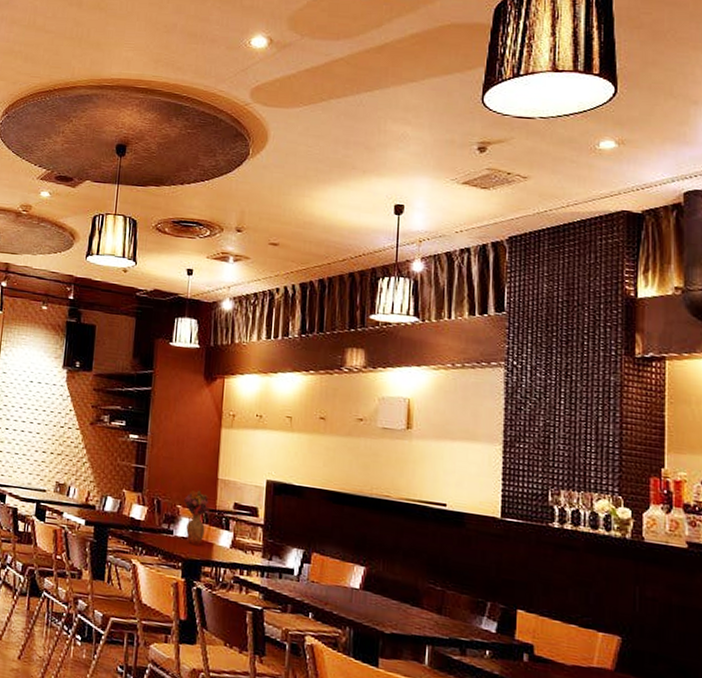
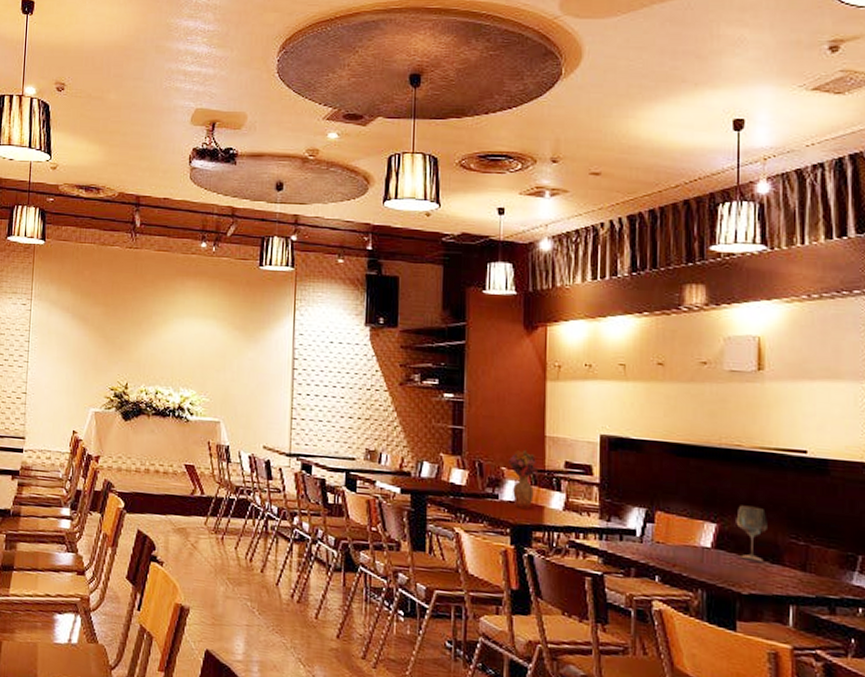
wine glass: none [382,550,410,604] -> present [736,505,767,562]

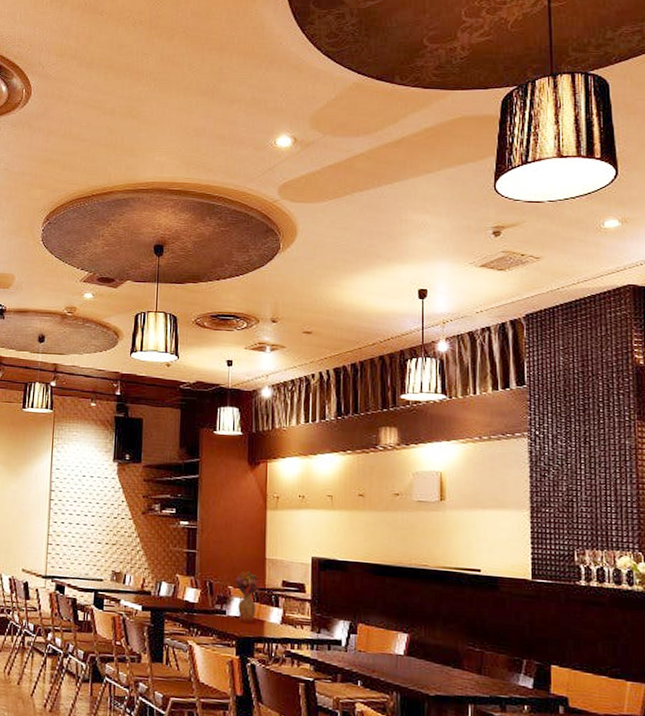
wine glass: present [736,505,767,562] -> none [424,617,450,667]

